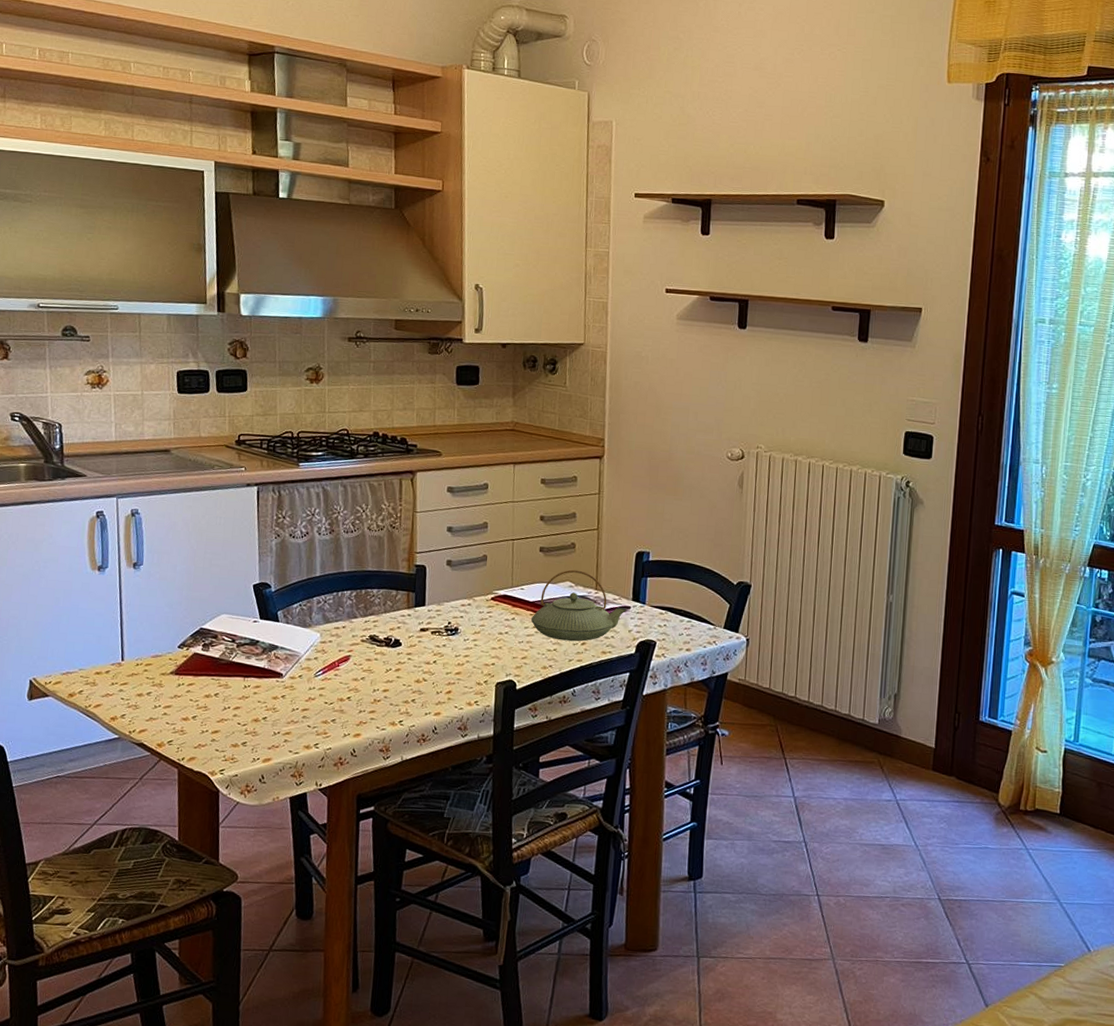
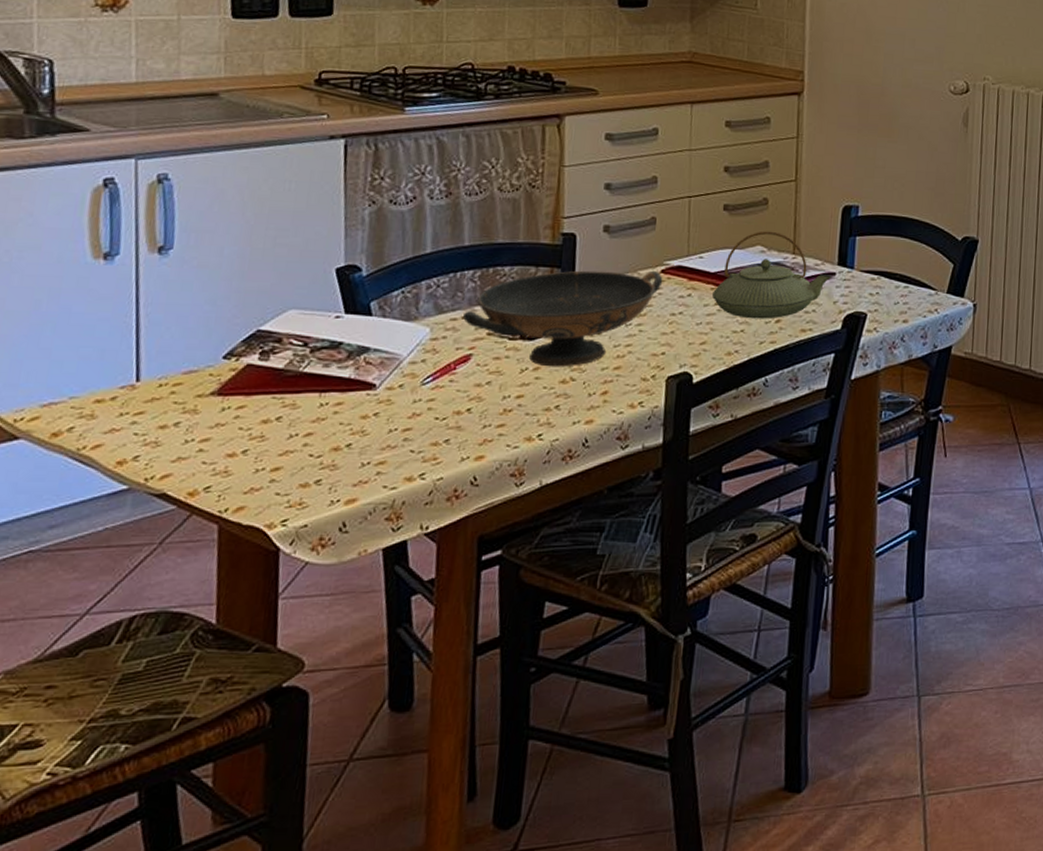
decorative bowl: none [343,595,493,670] -> present [462,270,663,367]

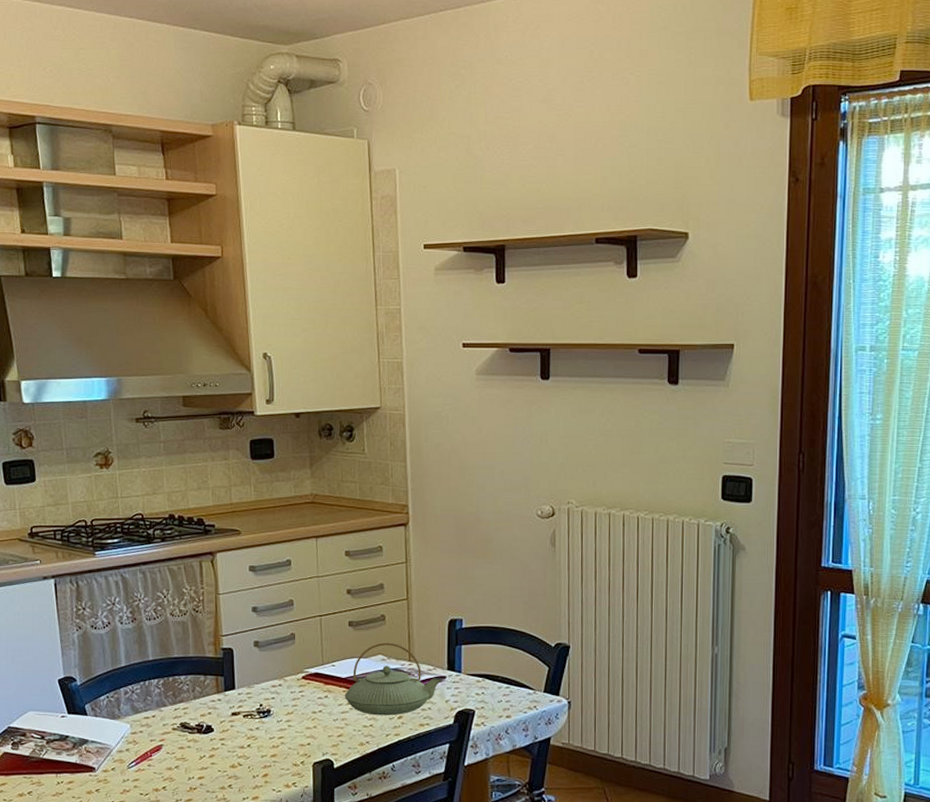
decorative bowl: present [462,270,663,367] -> none [153,677,304,755]

